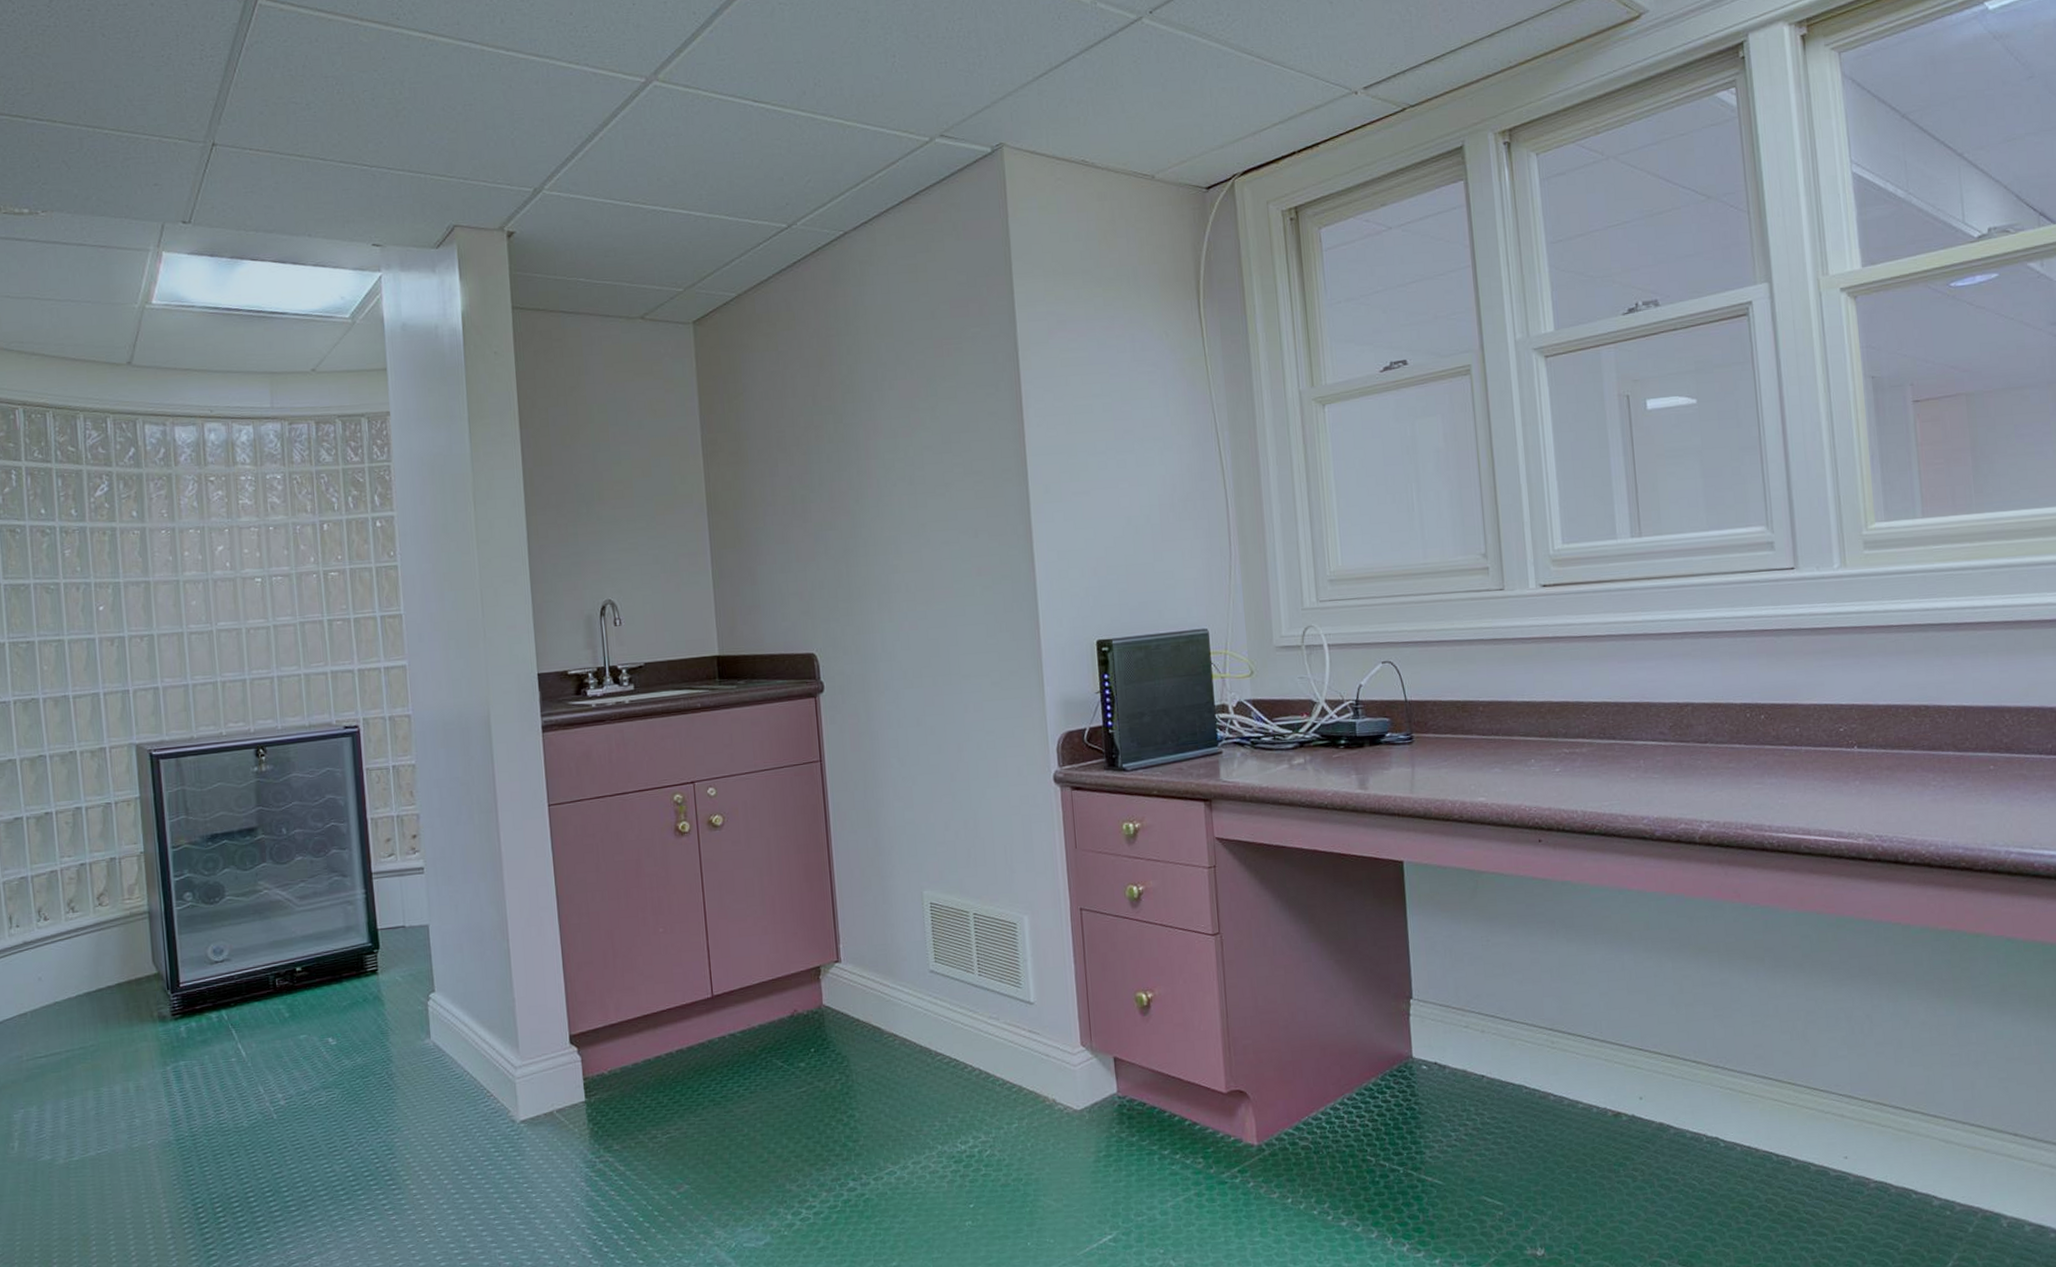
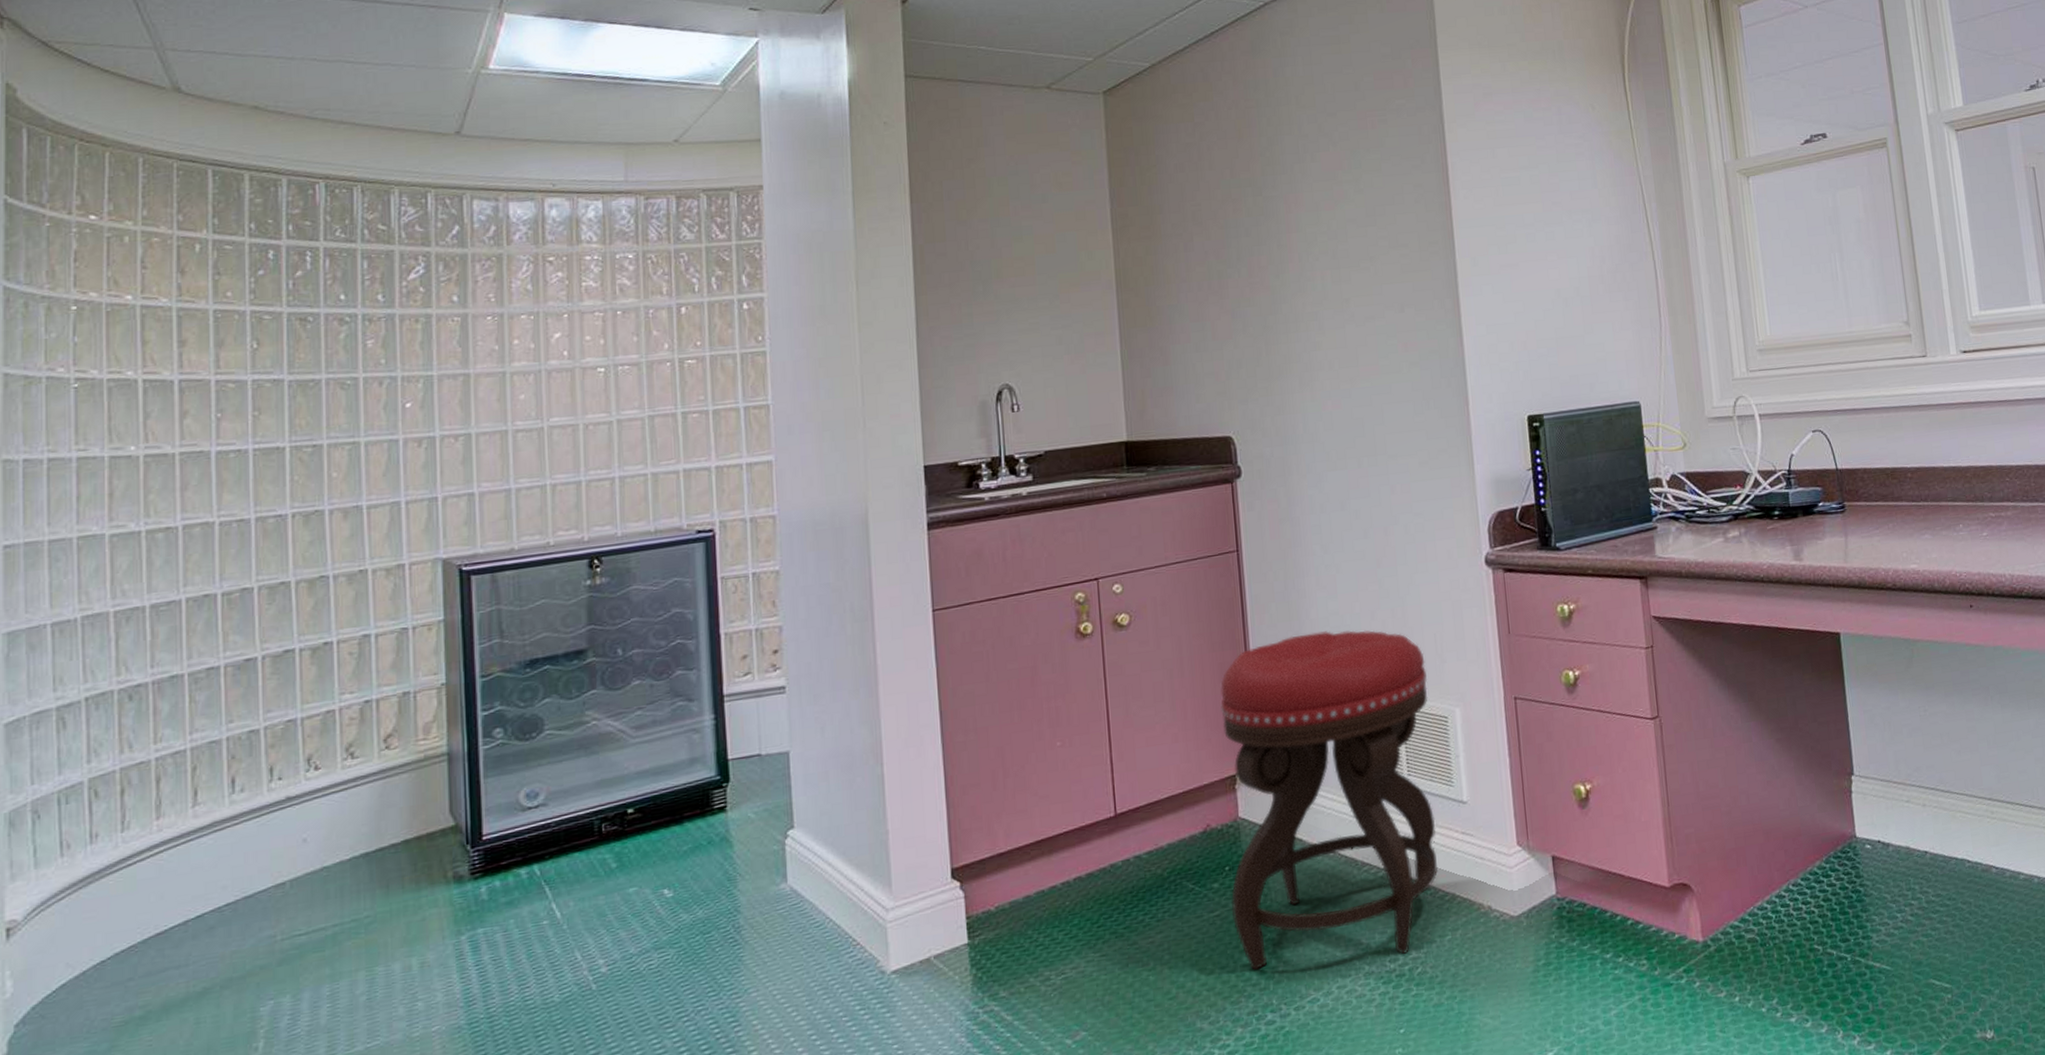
stool: none [805,839,1007,1142] -> present [1220,630,1439,970]

